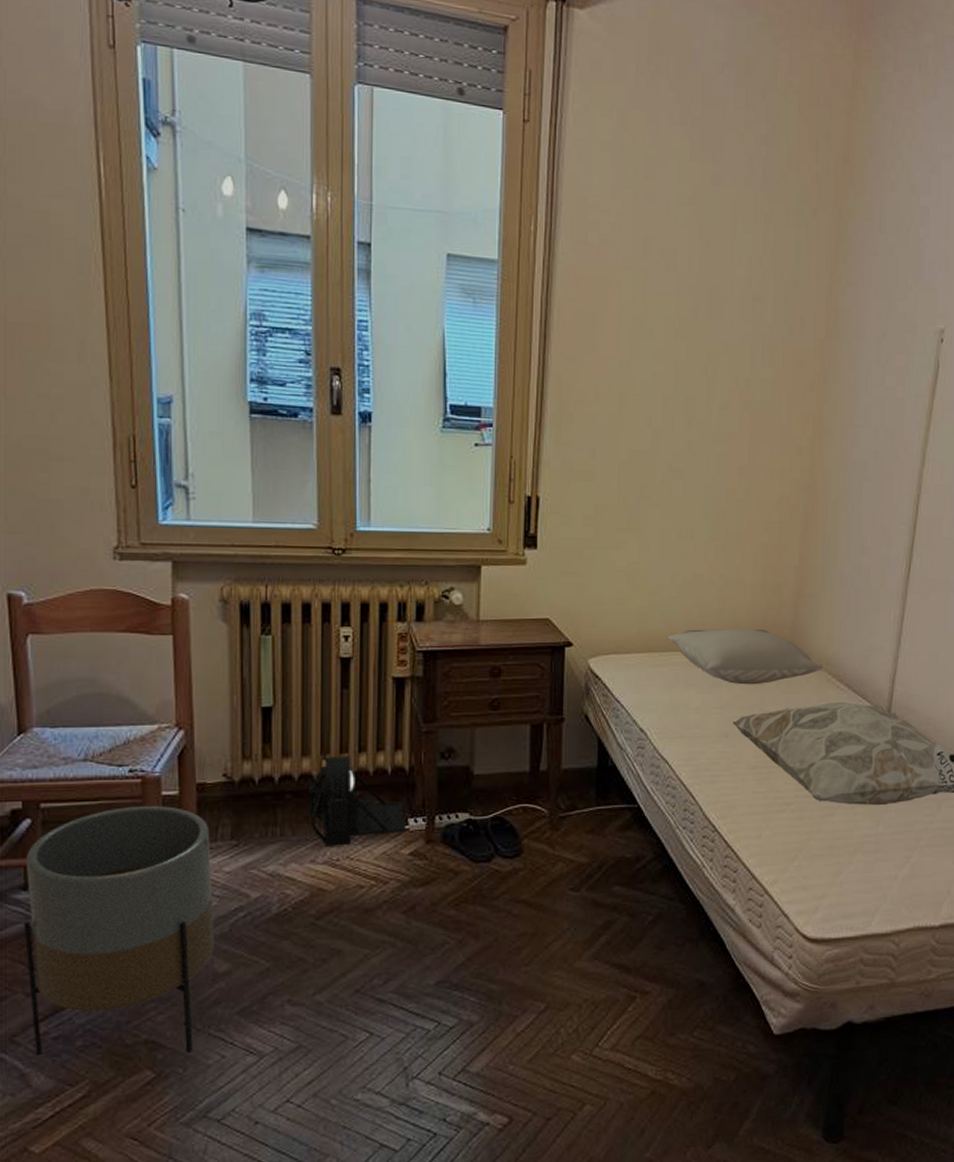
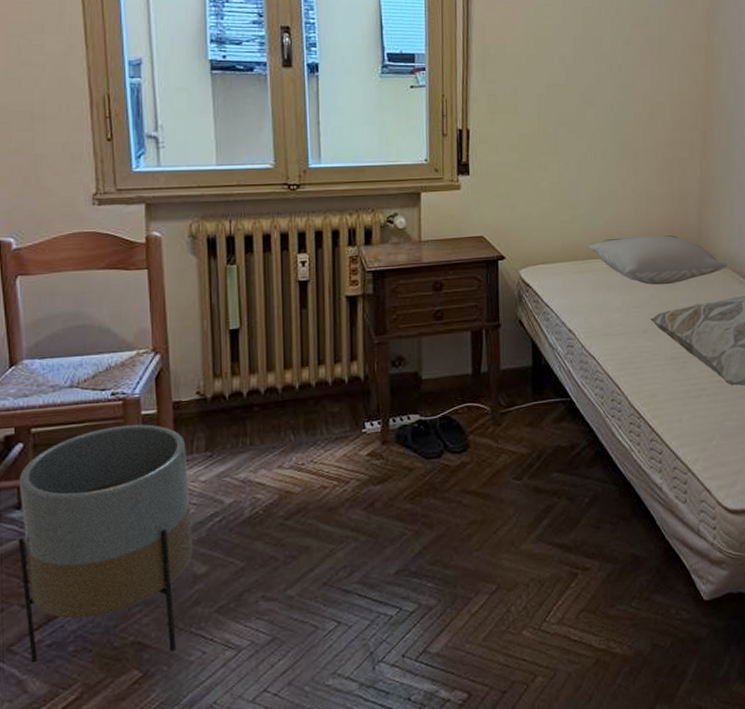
backpack: present [308,749,406,846] -> none [273,364,363,452]

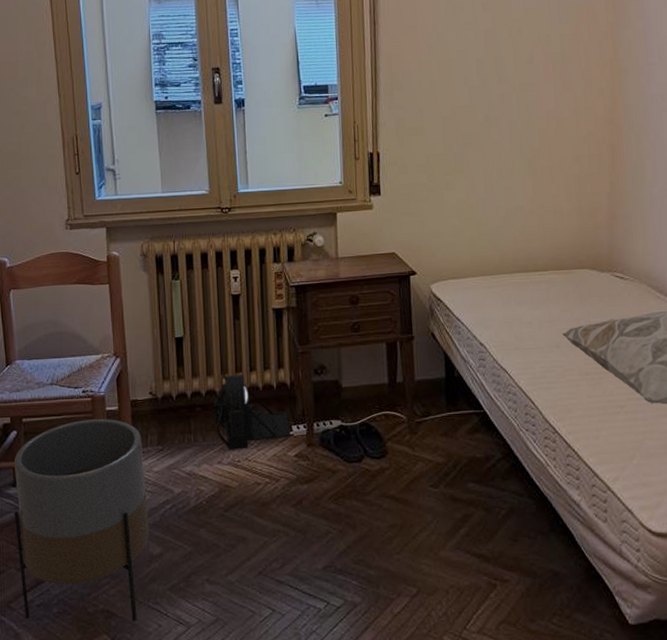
backpack: none [273,364,363,452] -> present [213,370,291,450]
pillow: present [588,235,728,285] -> none [497,250,643,300]

